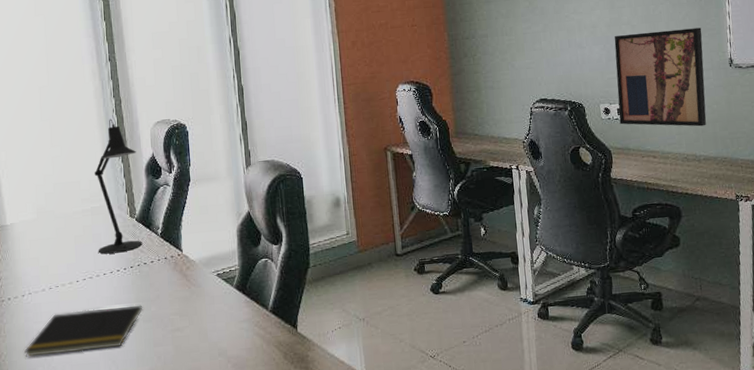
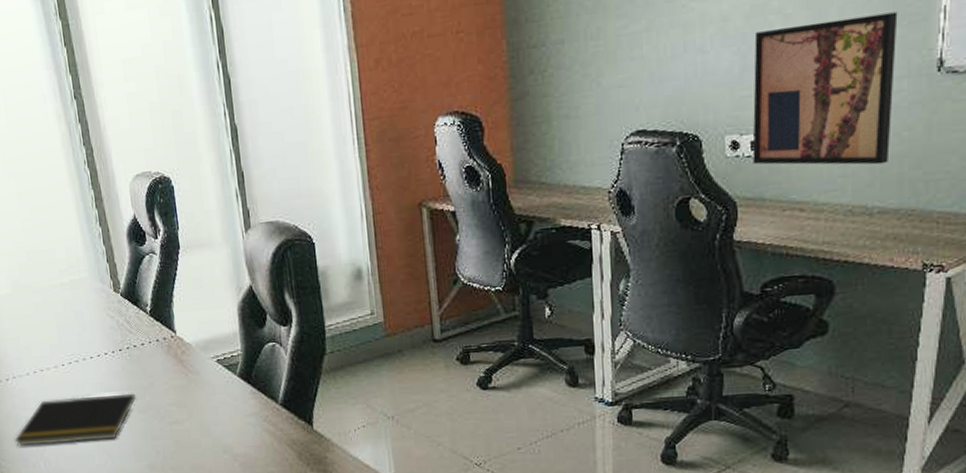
desk lamp: present [94,119,143,254] -> none [70,172,131,335]

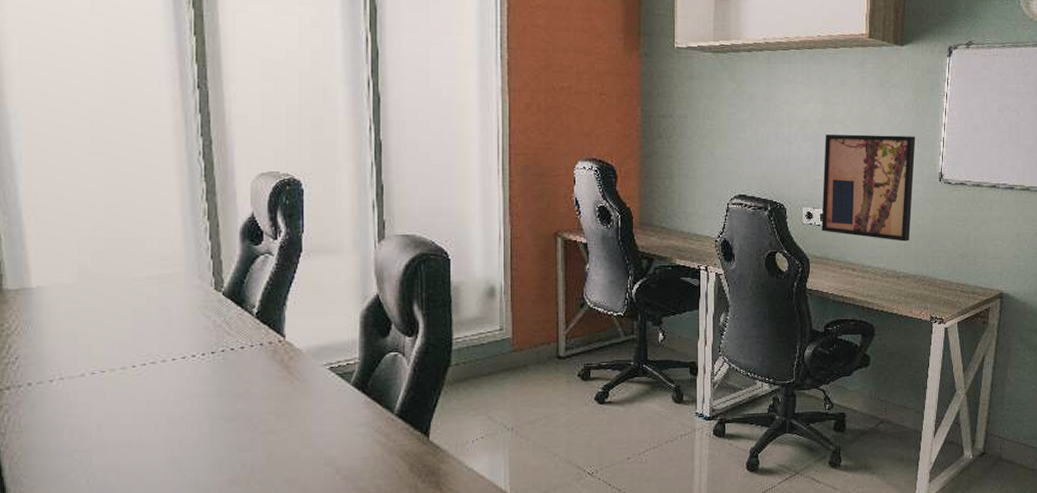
notepad: present [14,393,137,446] -> none [47,400,226,460]

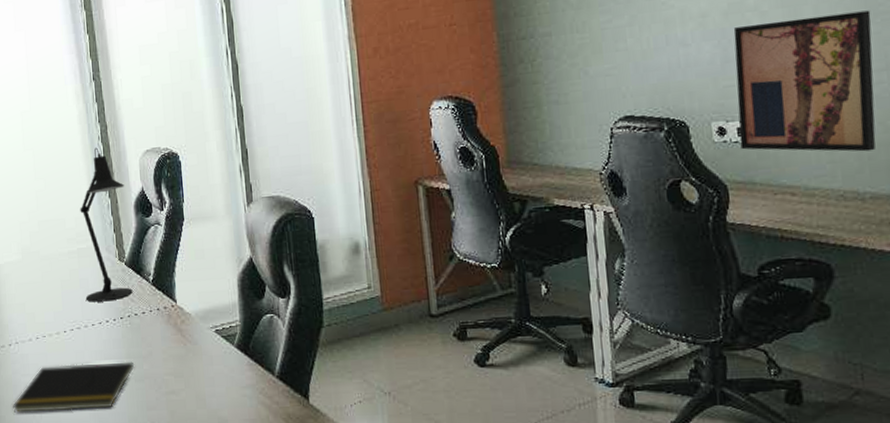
notepad: none [47,400,226,460] -> present [12,361,135,413]
desk lamp: none [166,163,230,335] -> present [80,147,133,302]

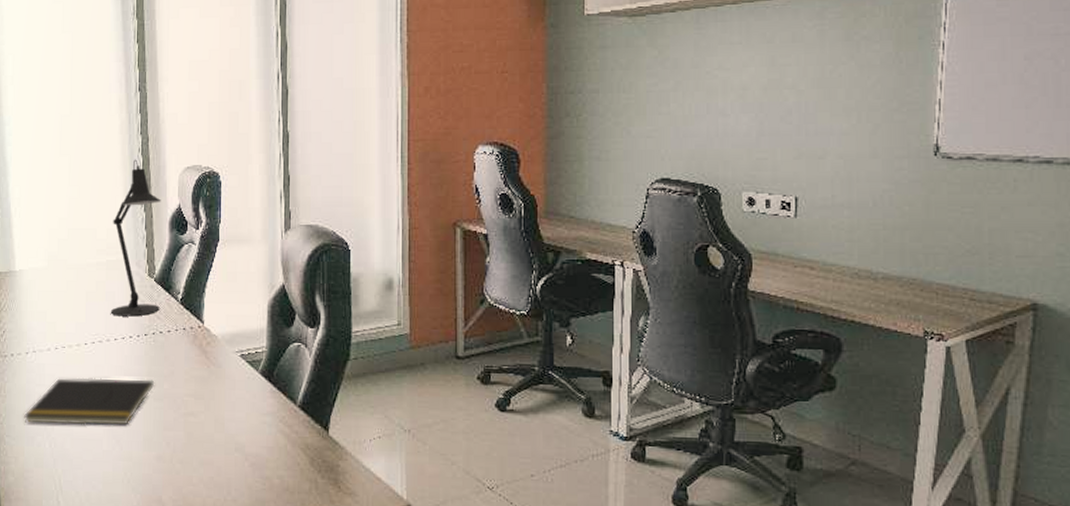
wall art: present [733,10,876,152] -> none [767,99,898,234]

